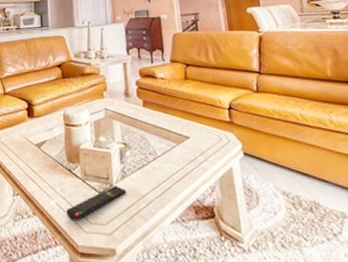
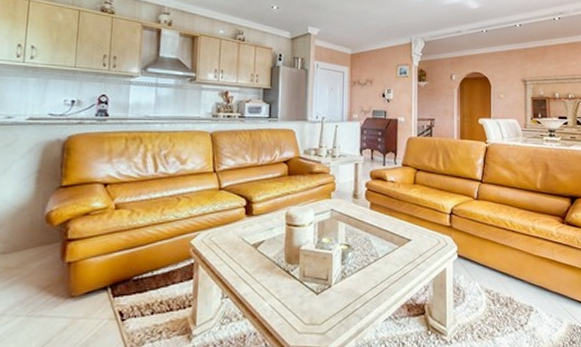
remote control: present [66,186,127,220] -> none [280,286,345,321]

